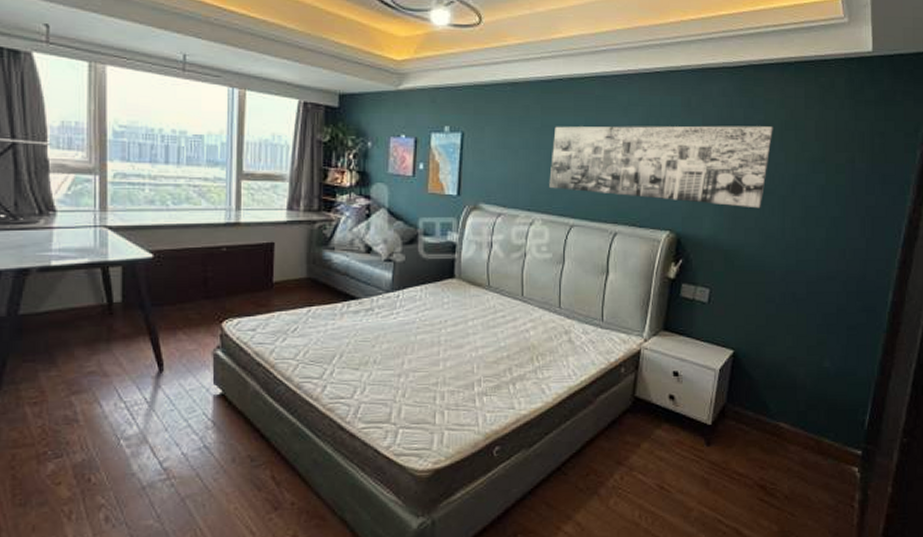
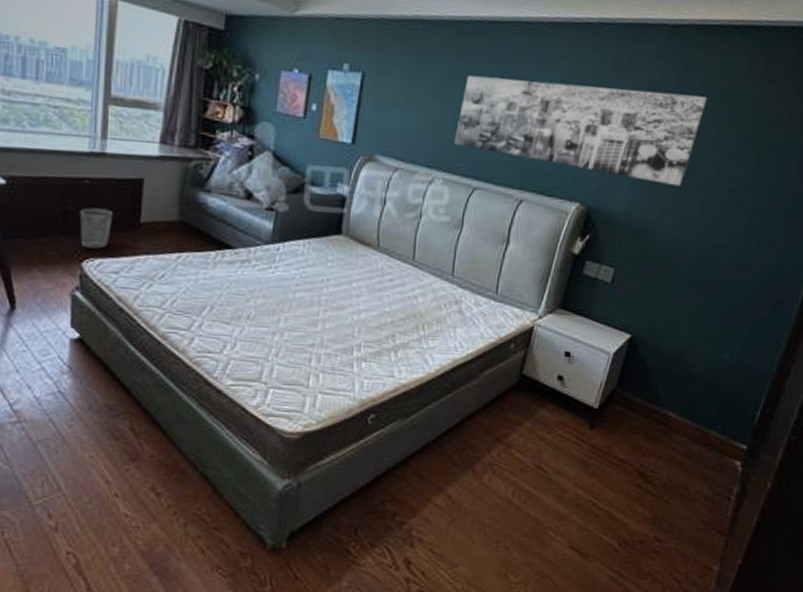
wastebasket: none [218,272,249,310] -> present [79,207,114,249]

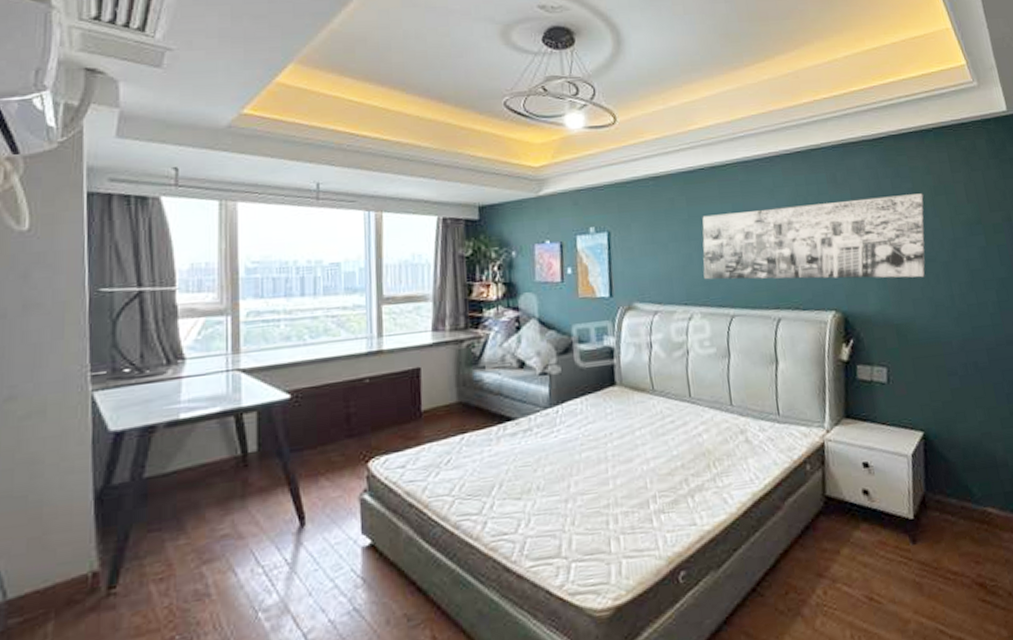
wastebasket: present [79,207,114,249] -> none [362,404,395,447]

